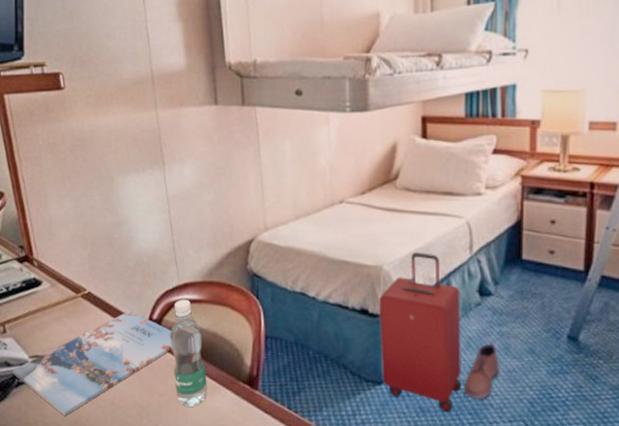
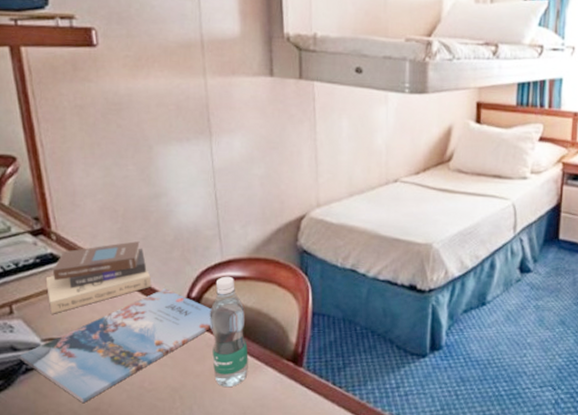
books: none [30,267,118,334] -> present [45,241,152,314]
suitcase: present [378,252,462,412] -> none [426,231,503,380]
shoe: present [464,342,499,399] -> none [502,315,534,368]

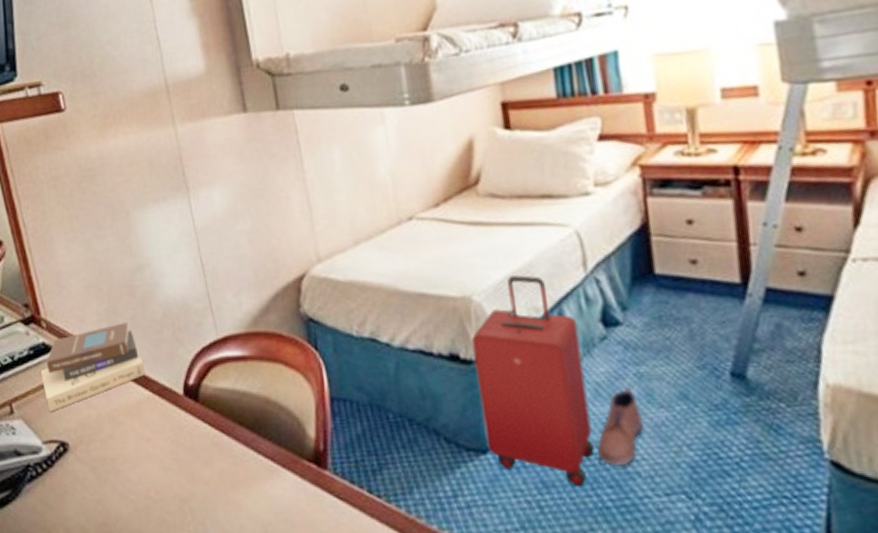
magazine: present [19,288,212,402] -> none [23,376,216,516]
bottle: present [209,276,248,388] -> none [211,356,264,497]
suitcase: none [426,231,503,380] -> present [472,275,595,486]
shoe: none [502,315,534,368] -> present [597,387,643,466]

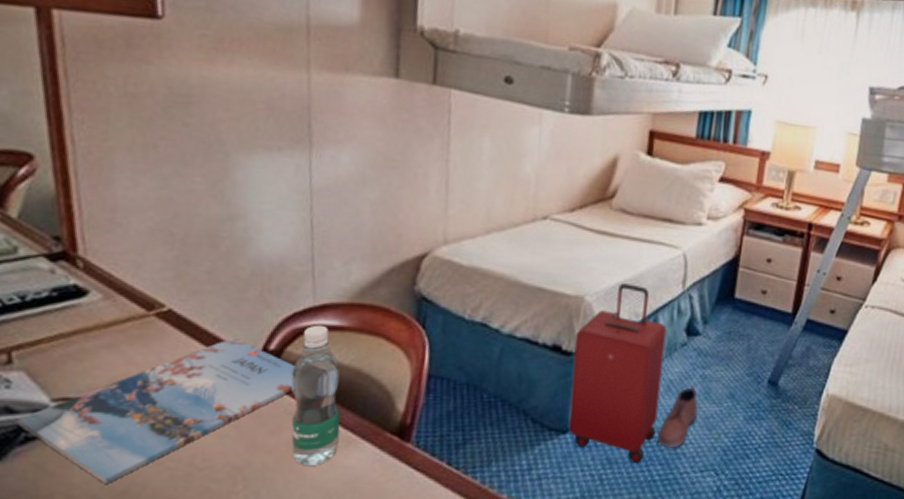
magazine: none [23,376,216,516] -> present [16,337,294,484]
books: present [40,322,146,412] -> none [63,275,216,366]
bottle: none [211,356,264,497] -> present [291,325,341,467]

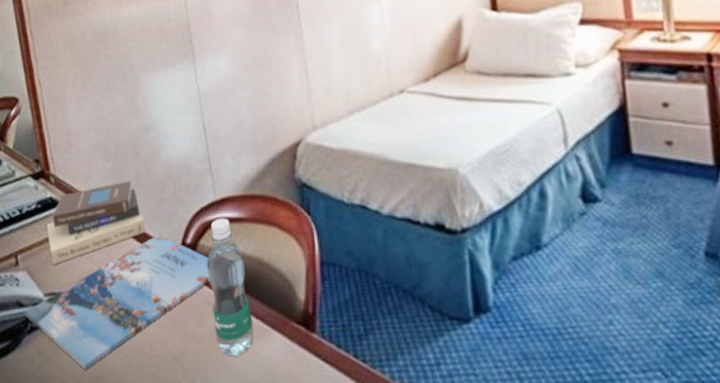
books: none [63,275,216,366] -> present [46,181,146,265]
suitcase: present [568,283,667,463] -> none [457,150,574,359]
shoe: present [658,386,698,448] -> none [576,263,620,341]

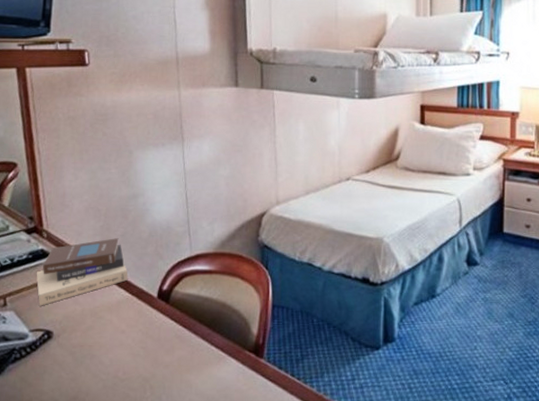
magazine: present [25,234,210,369] -> none [9,282,181,391]
bottle: present [206,218,254,357] -> none [178,270,214,378]

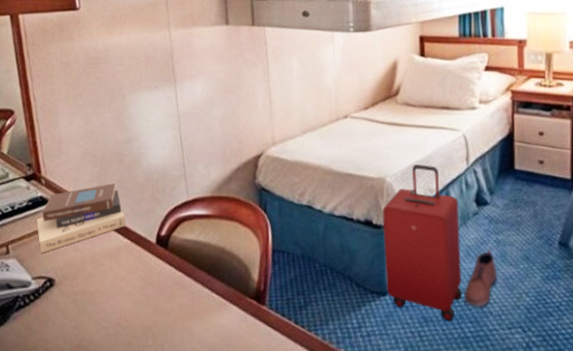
suitcase: none [378,226,451,373] -> present [382,164,462,321]
shoe: none [453,307,483,361] -> present [464,250,497,307]

